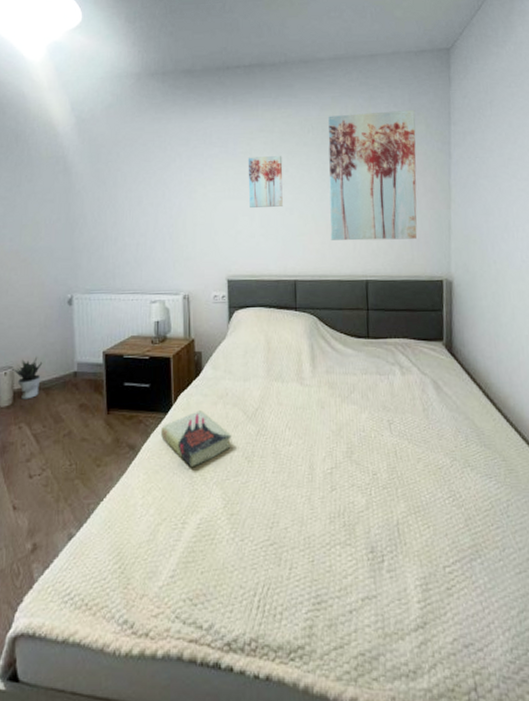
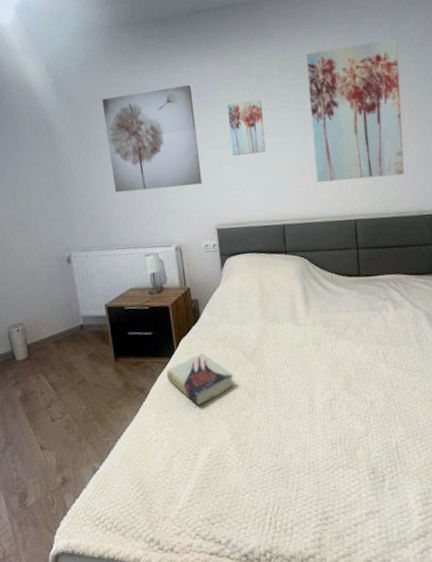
potted plant: present [11,356,43,400] -> none [22,313,51,353]
wall art: none [123,136,217,236] -> present [102,85,202,193]

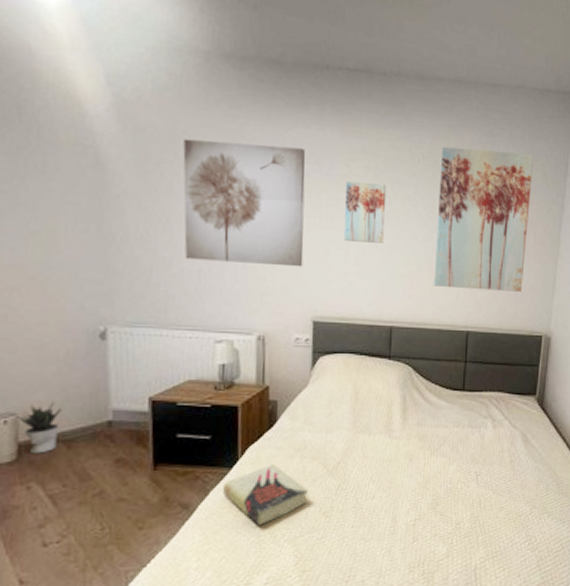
potted plant: none [22,313,51,353] -> present [14,401,63,454]

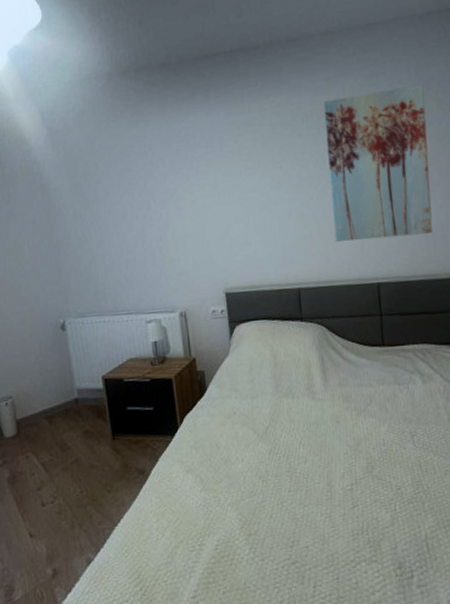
potted plant: present [14,401,63,454] -> none [12,385,43,429]
wall art: present [183,139,306,267] -> none [101,136,210,253]
book: present [223,464,309,526] -> none [169,431,244,490]
wall art: present [344,181,387,243] -> none [236,152,279,212]

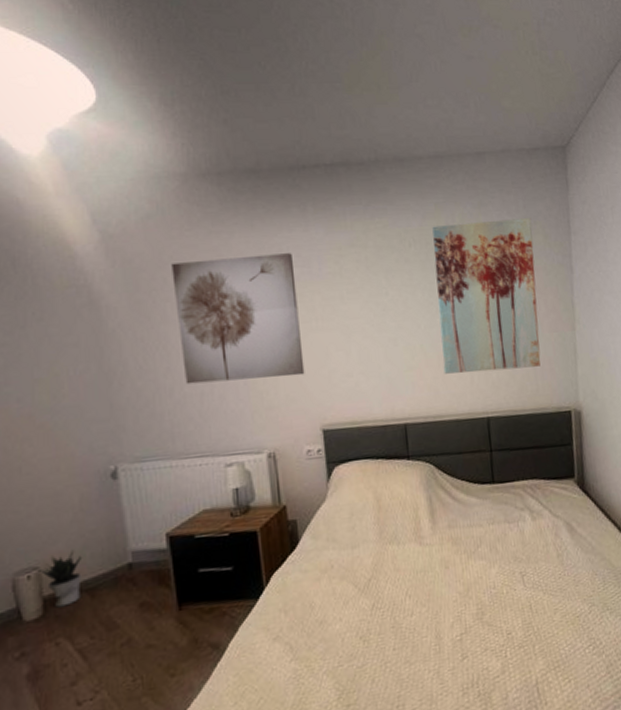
potted plant: none [12,385,43,429] -> present [37,549,83,608]
wall art: none [101,136,210,253] -> present [171,253,305,384]

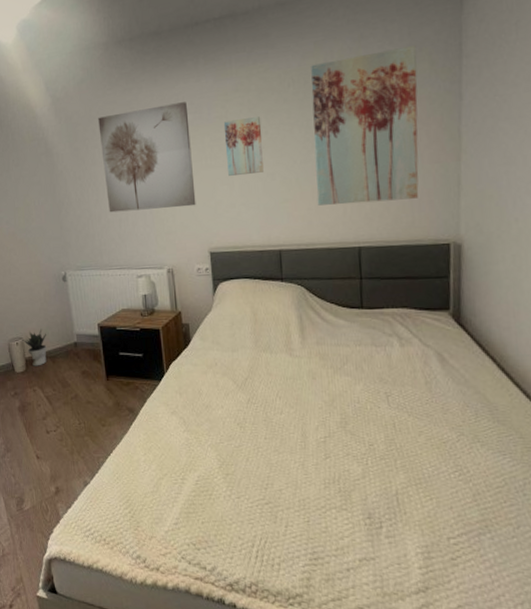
wall art: none [337,276,385,340] -> present [223,117,264,176]

